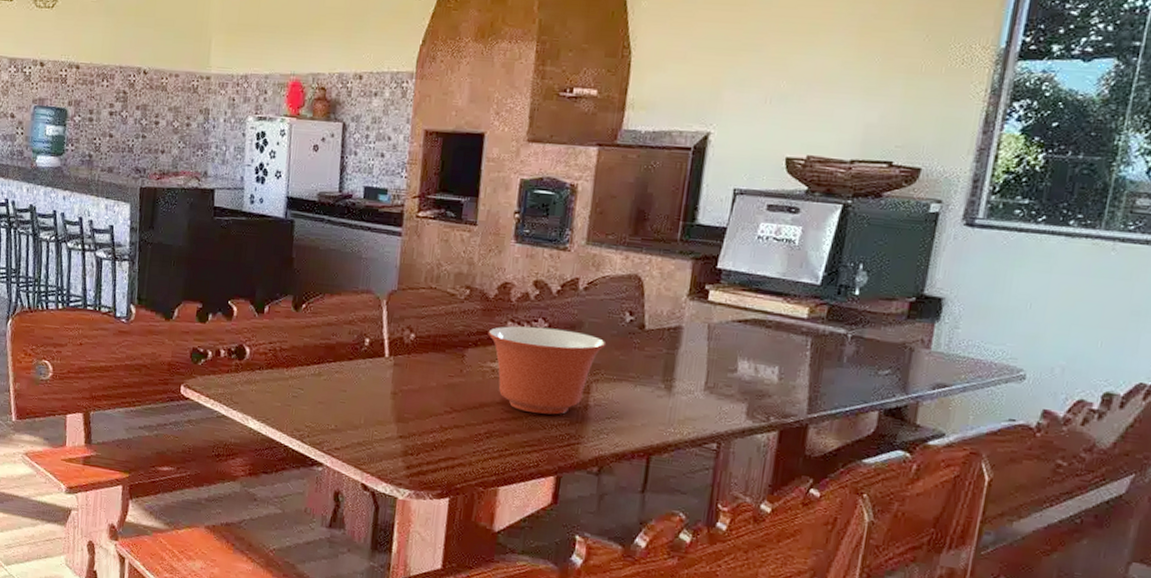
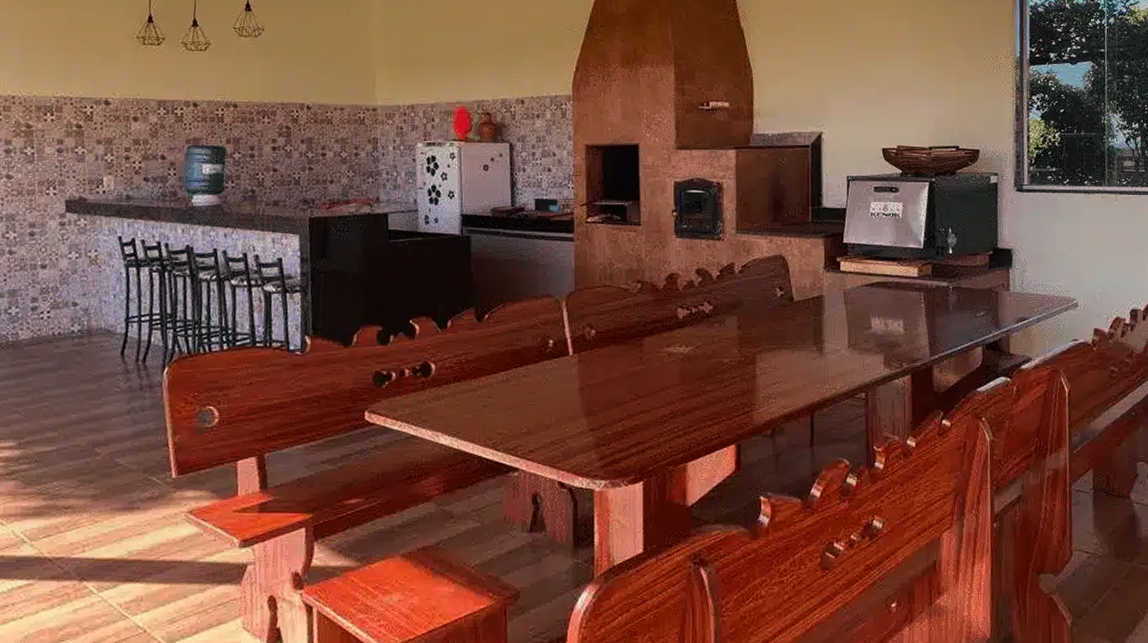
mixing bowl: present [488,326,607,415] -> none [661,310,764,389]

